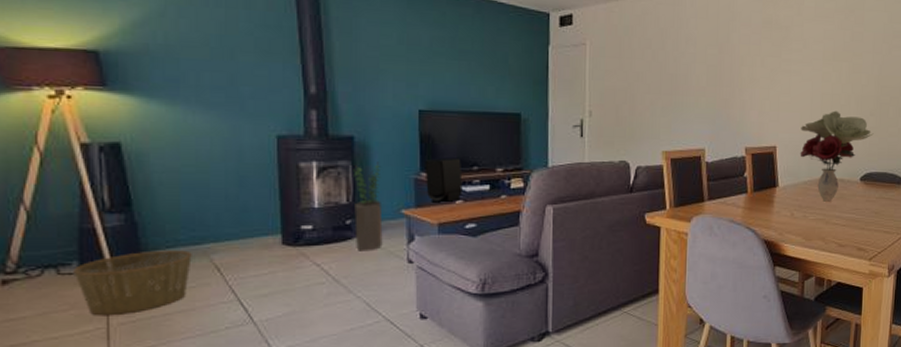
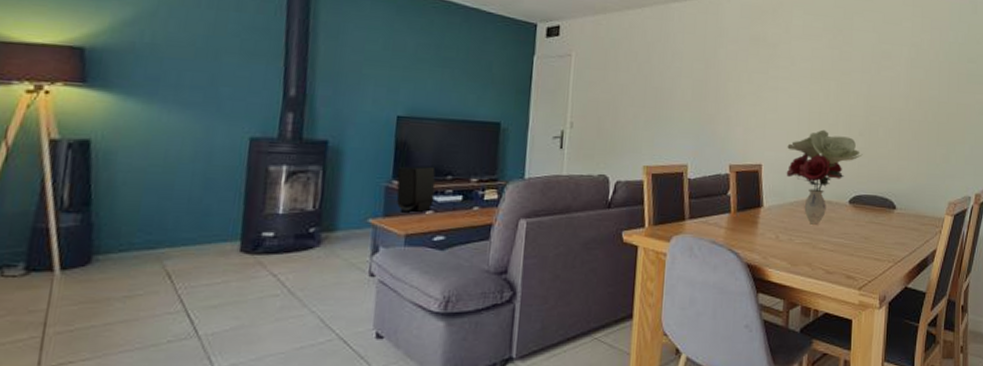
basket: present [73,250,192,316] -> none [18,254,145,324]
vase: present [353,161,383,252] -> none [316,167,353,263]

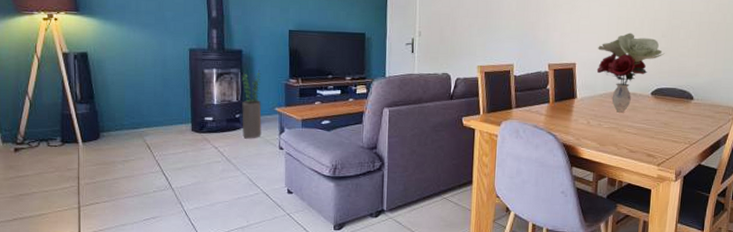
vase: none [316,167,353,263] -> present [241,70,262,139]
speaker: present [396,165,436,213] -> none [292,68,321,104]

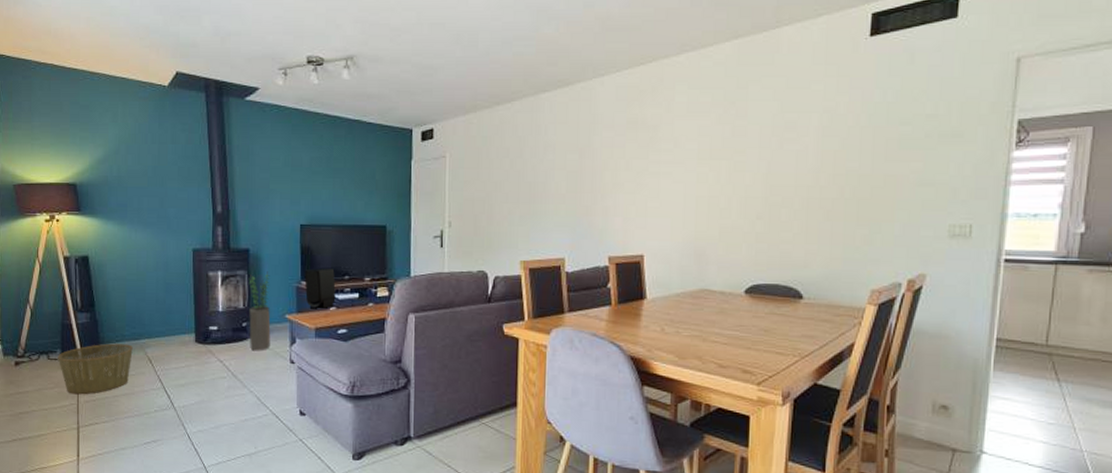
basket: none [58,132,132,178] -> present [58,343,133,395]
speaker: none [292,68,321,104] -> present [304,267,336,310]
flower bouquet: present [596,32,665,113] -> none [671,215,761,317]

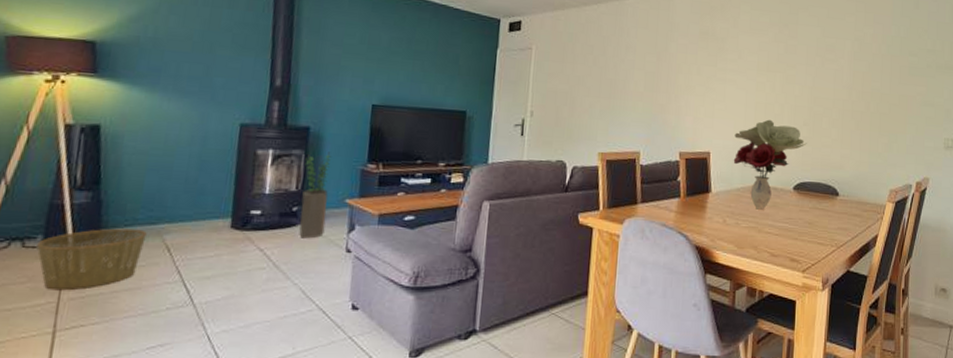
speaker: present [304,267,336,310] -> none [371,150,407,195]
flower bouquet: none [671,215,761,317] -> present [733,119,807,210]

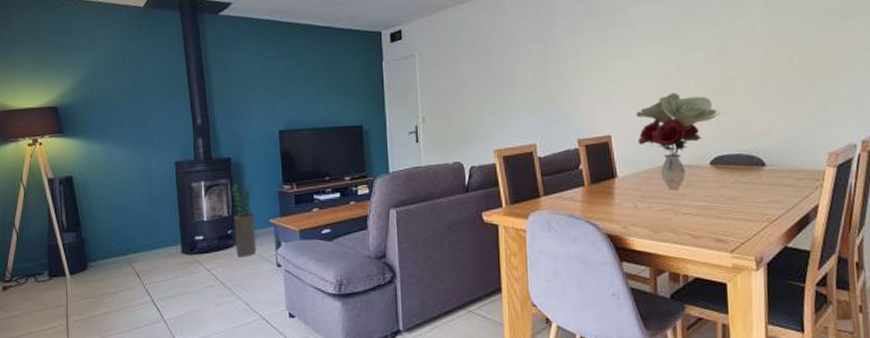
basket: present [37,228,147,291] -> none [45,260,120,315]

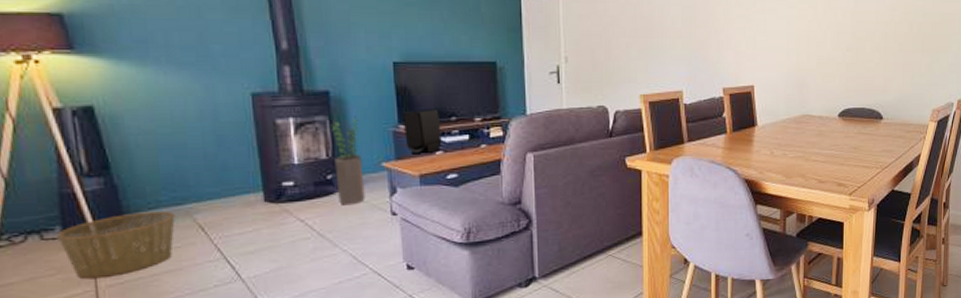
basket: none [45,260,120,315] -> present [57,211,175,279]
speaker: none [286,170,318,212] -> present [402,109,442,155]
flower bouquet: present [636,92,721,190] -> none [777,48,851,139]

